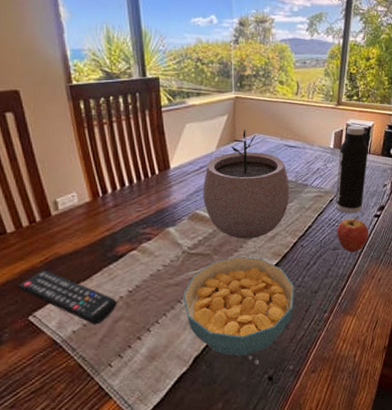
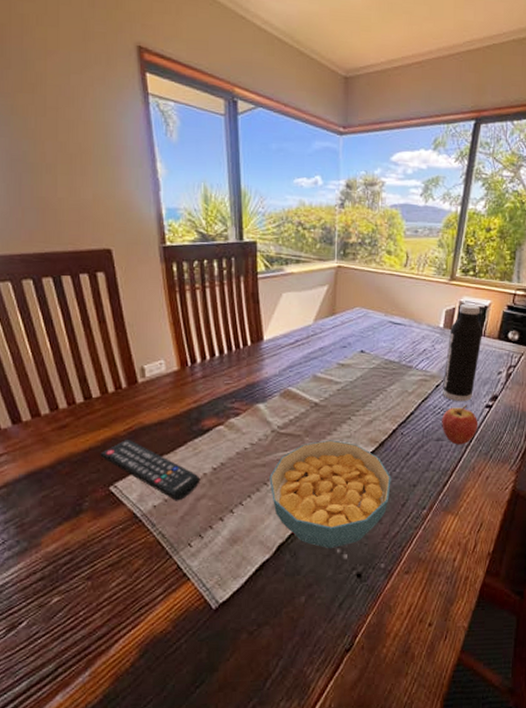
plant pot: present [203,129,290,239] -> none [297,302,392,422]

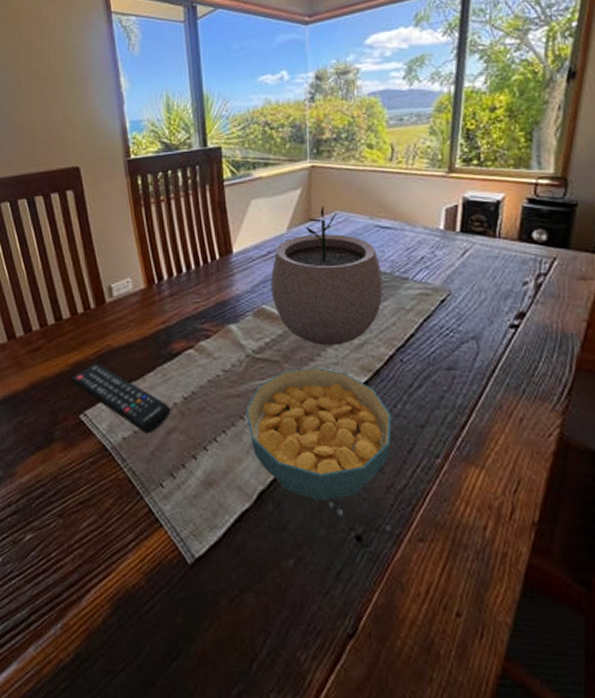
plant pot: none [297,302,392,422] -> present [271,206,383,346]
water bottle: present [441,303,483,402] -> none [448,199,497,321]
fruit: present [442,405,479,445] -> none [452,324,502,376]

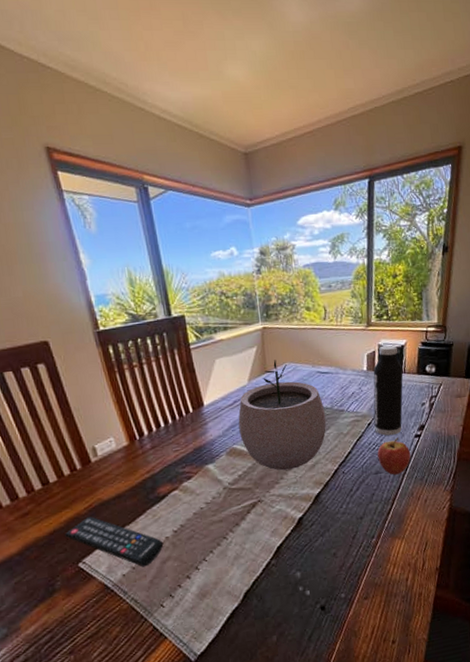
cereal bowl: present [246,367,392,501] -> none [227,488,340,588]
water bottle: none [448,199,497,321] -> present [373,345,403,436]
fruit: none [452,324,502,376] -> present [377,437,411,475]

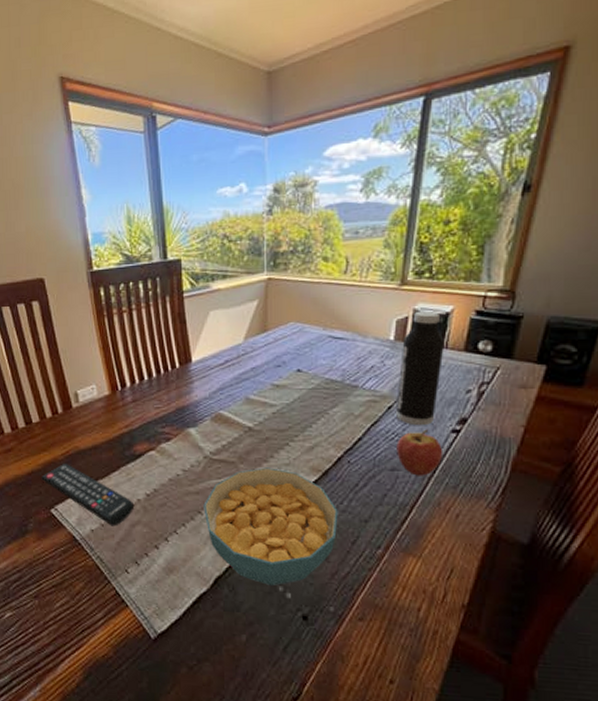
cereal bowl: none [227,488,340,588] -> present [203,467,338,585]
plant pot: present [238,360,327,471] -> none [228,317,334,448]

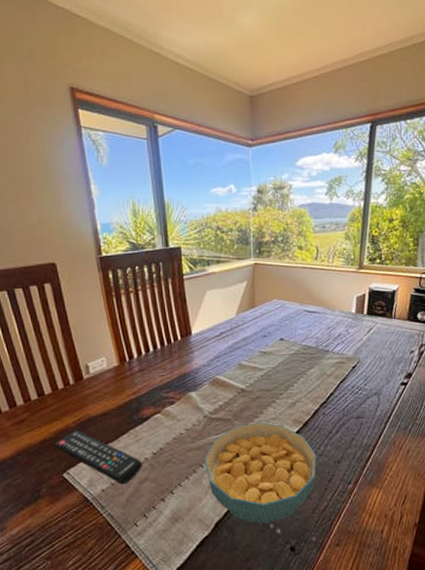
water bottle: present [395,310,444,426] -> none [358,289,393,381]
fruit: present [396,429,443,476] -> none [360,383,396,422]

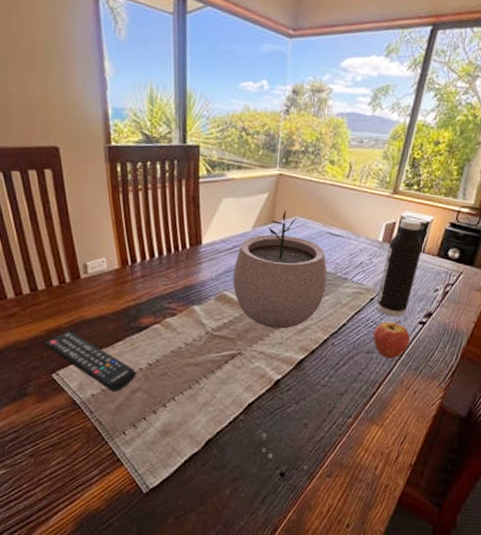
cereal bowl: present [204,422,317,524] -> none [201,345,320,447]
plant pot: none [223,295,310,405] -> present [232,211,328,329]
water bottle: none [358,289,393,381] -> present [375,218,423,317]
fruit: none [360,383,396,422] -> present [373,320,411,359]

